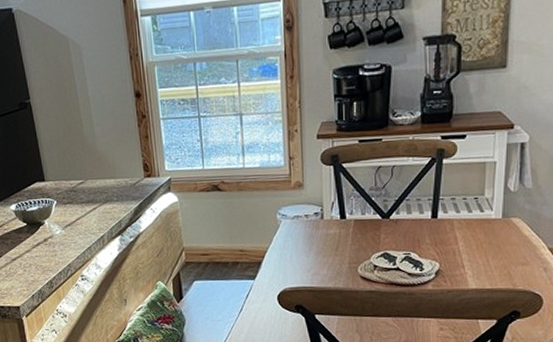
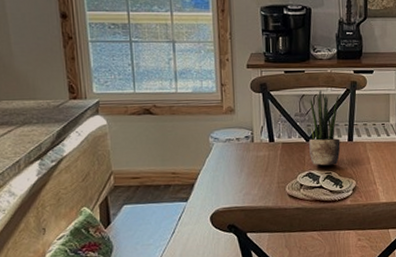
potted plant: none [385,159,423,246] -> present [309,89,341,166]

